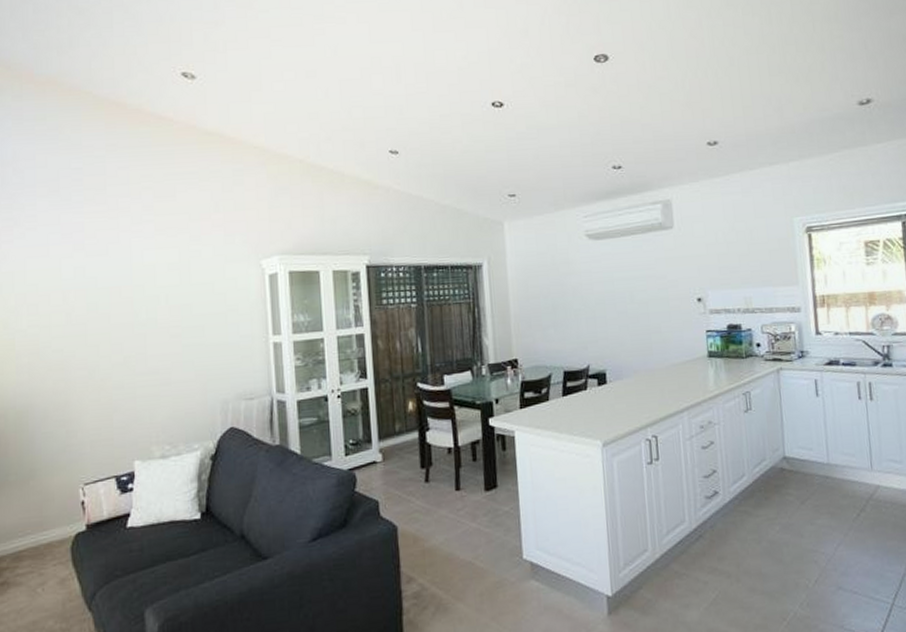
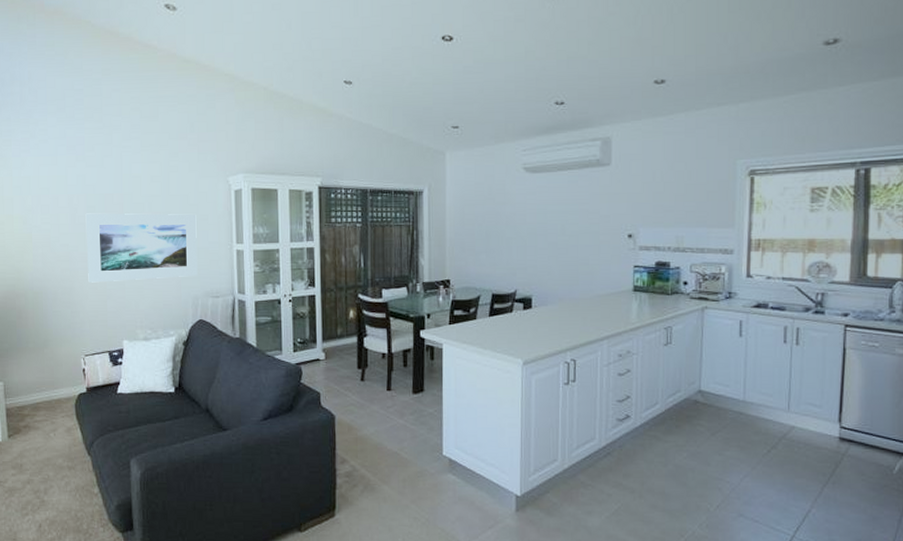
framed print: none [85,304,227,394] -> present [85,213,198,283]

